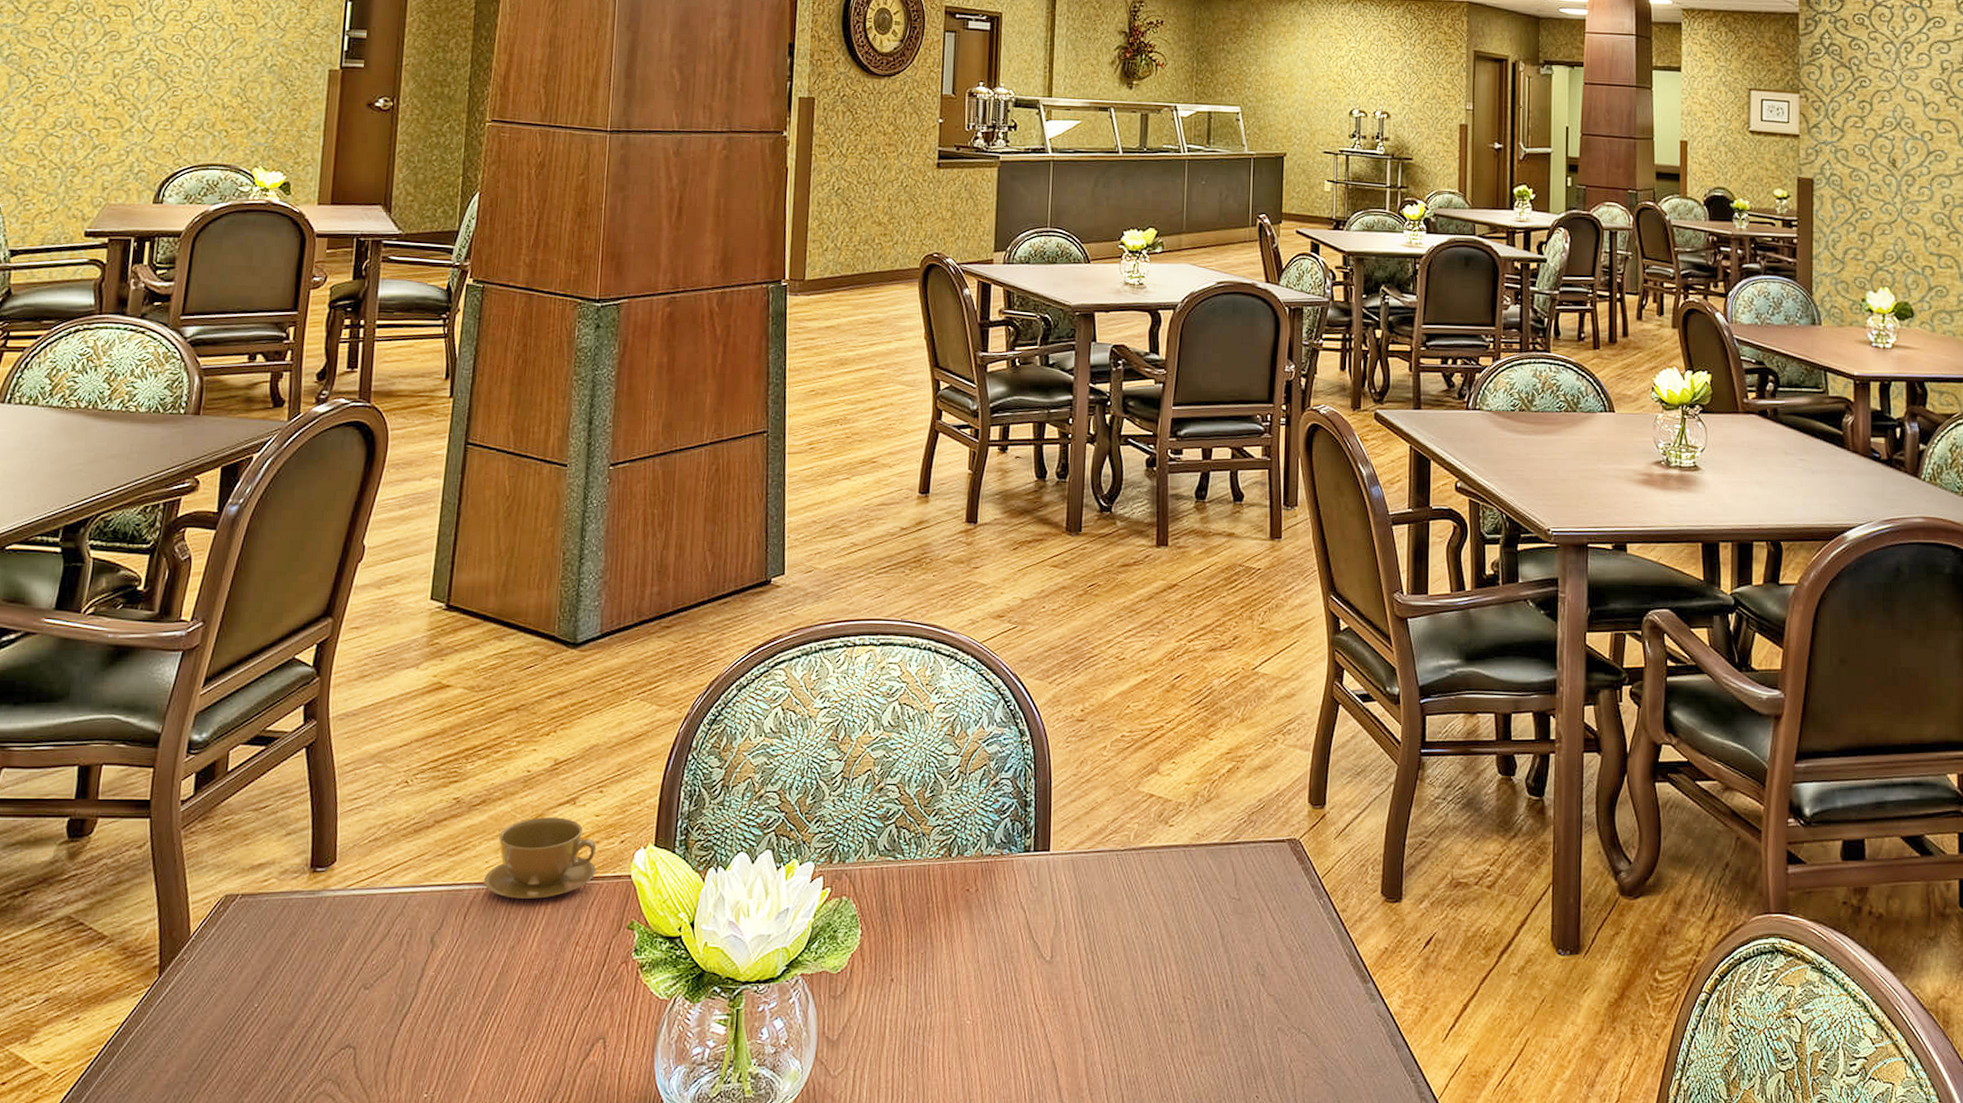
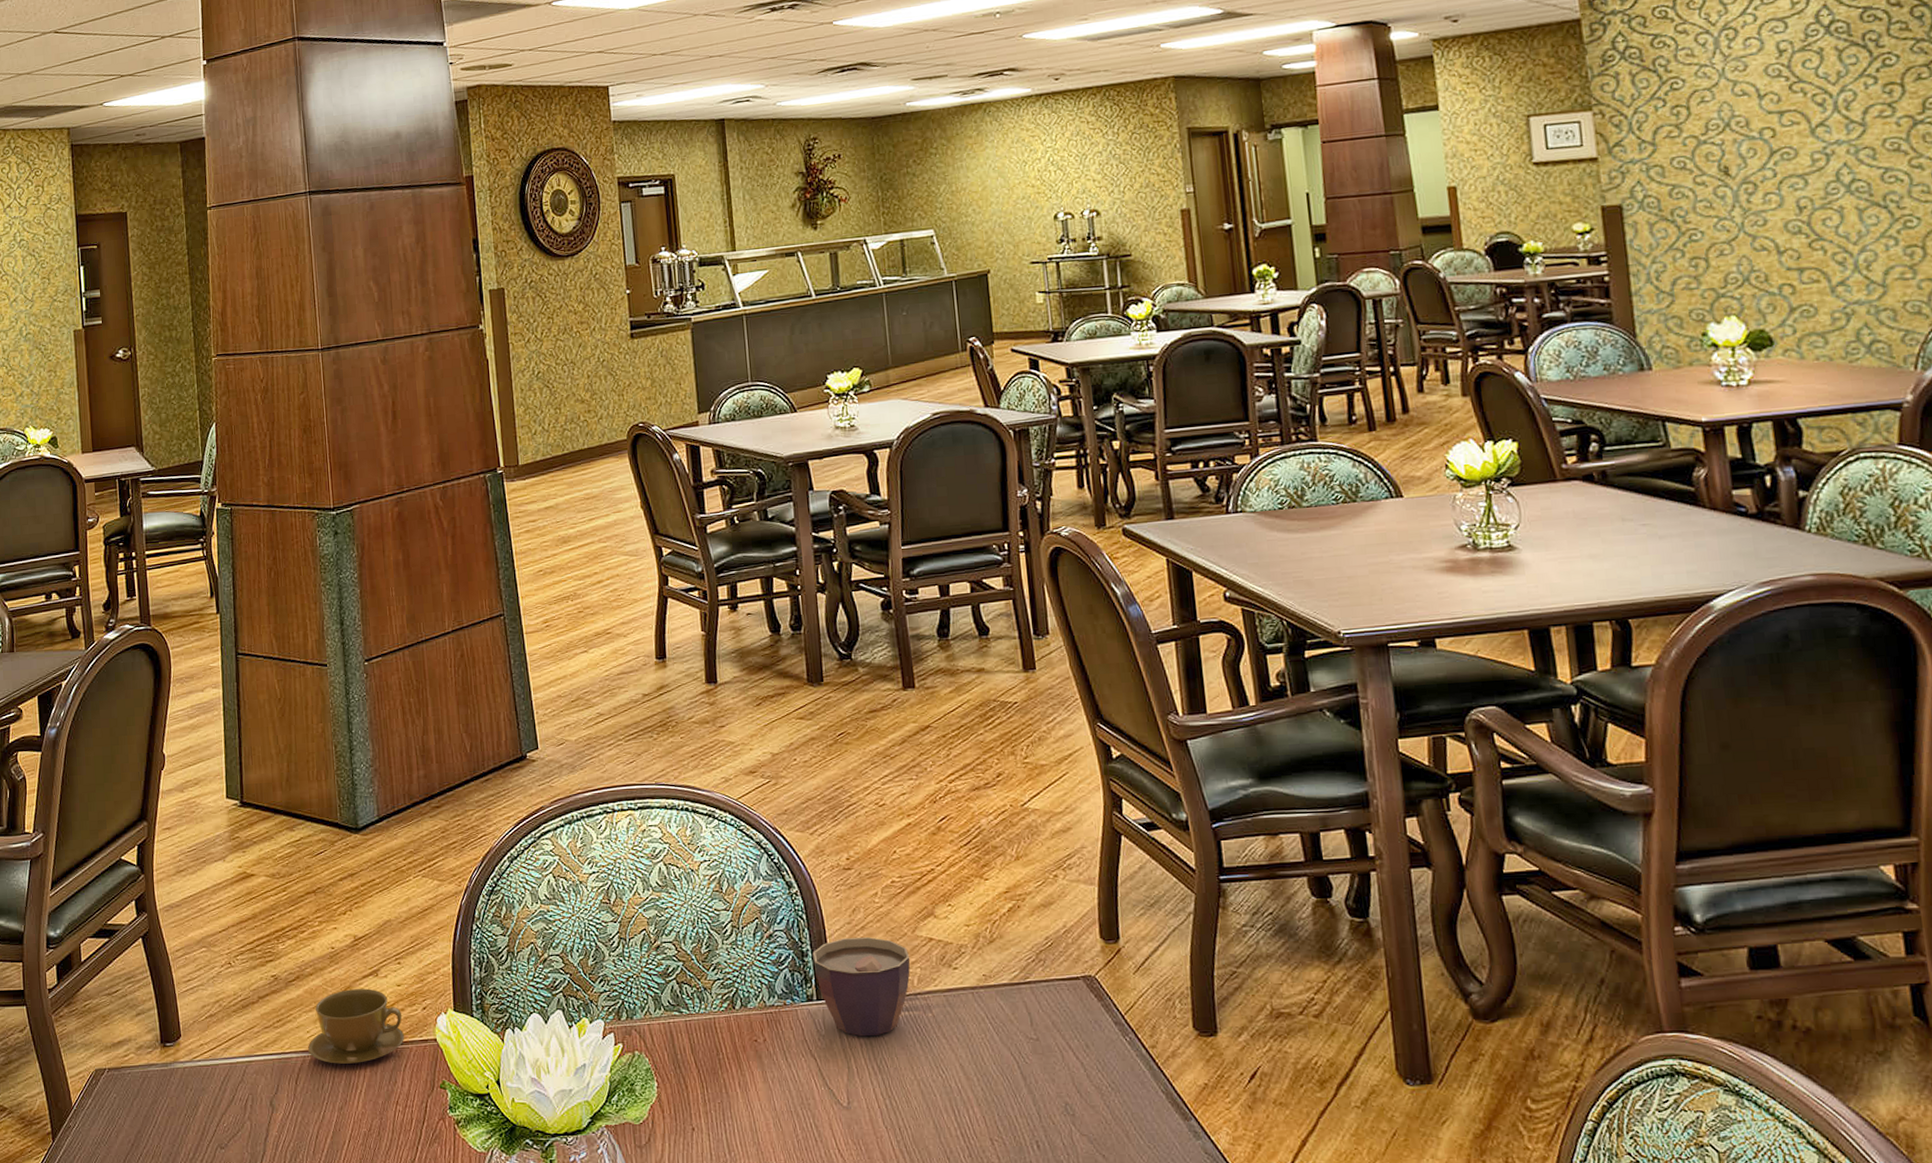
cup: none [1035,790,1130,890] -> present [812,937,911,1037]

